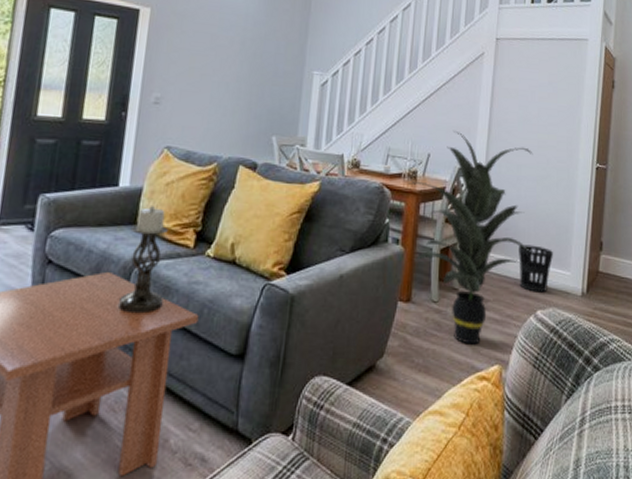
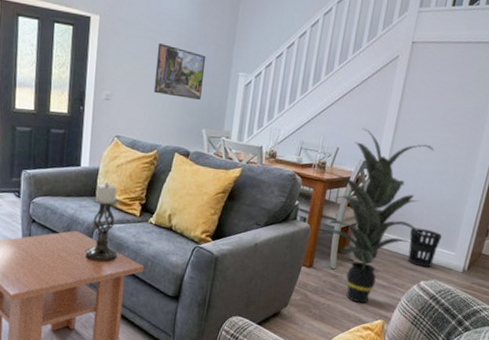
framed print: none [213,39,276,102] -> present [153,43,206,100]

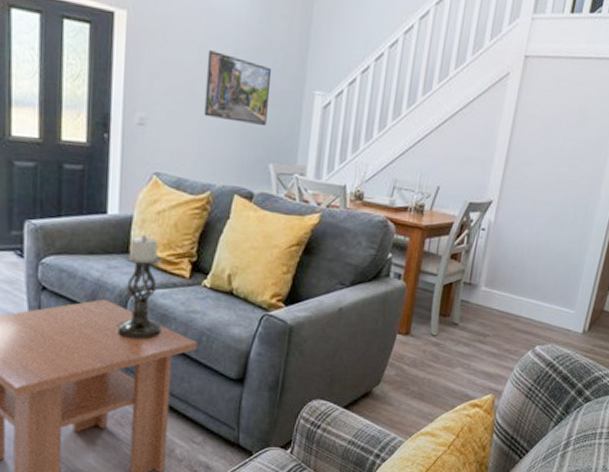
indoor plant: present [318,129,435,303] -> none [415,163,552,376]
wastebasket: present [407,228,442,268] -> none [521,282,559,330]

